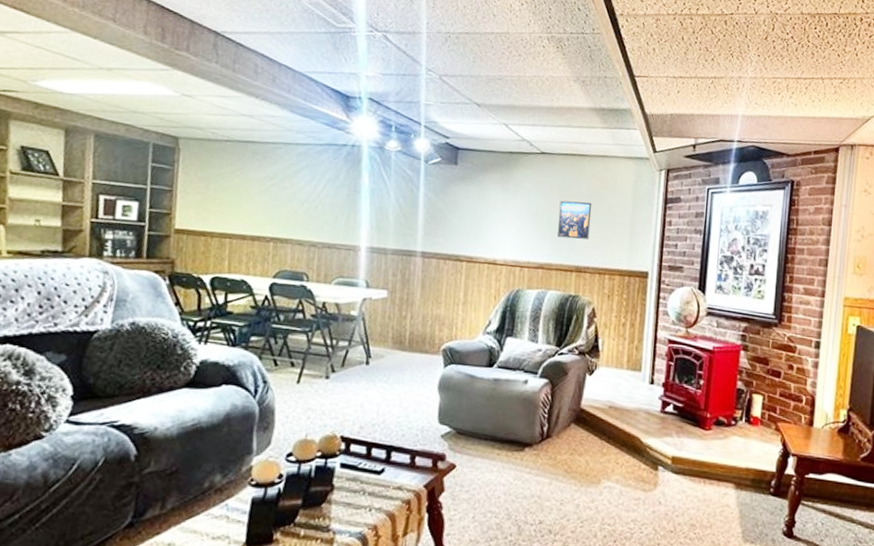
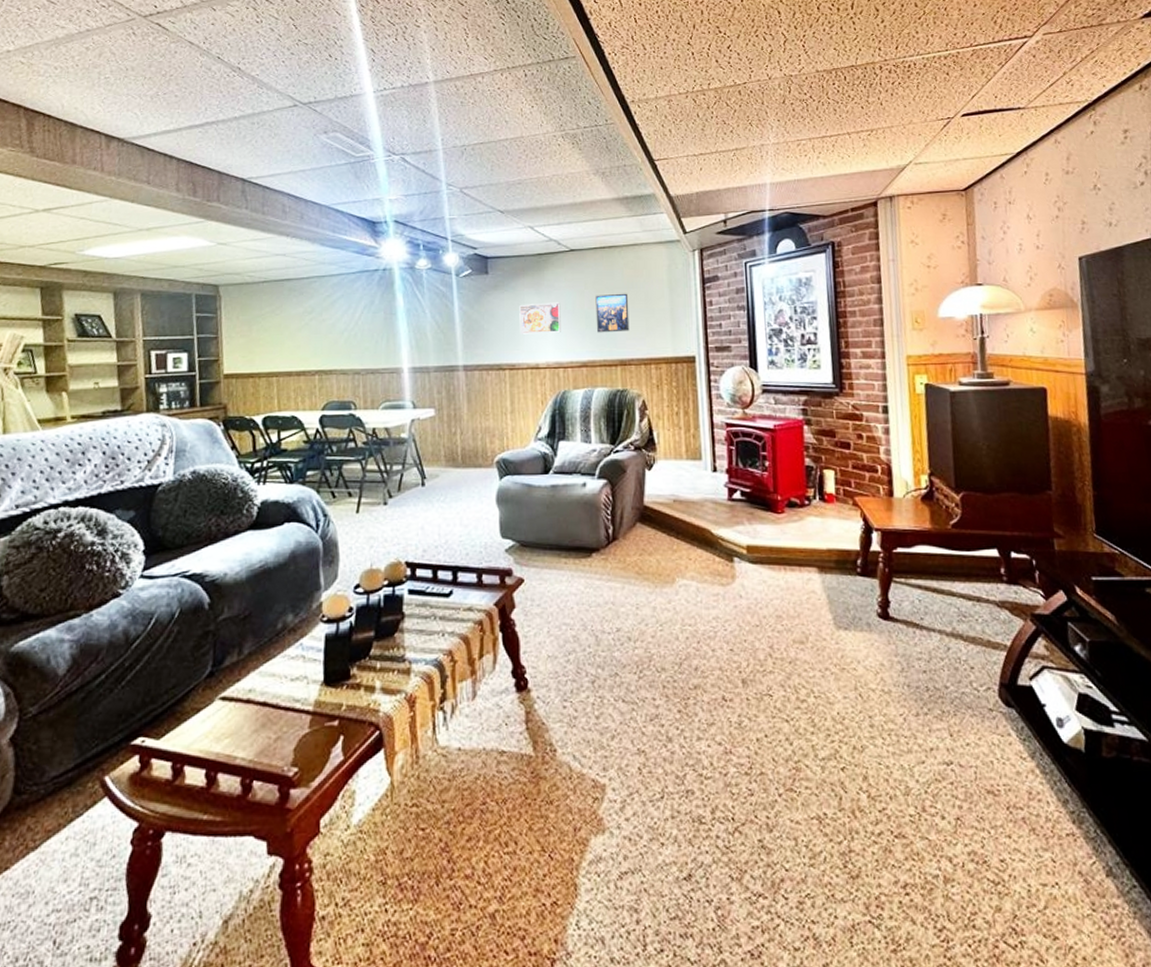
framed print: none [481,199,525,232] -> present [519,302,561,334]

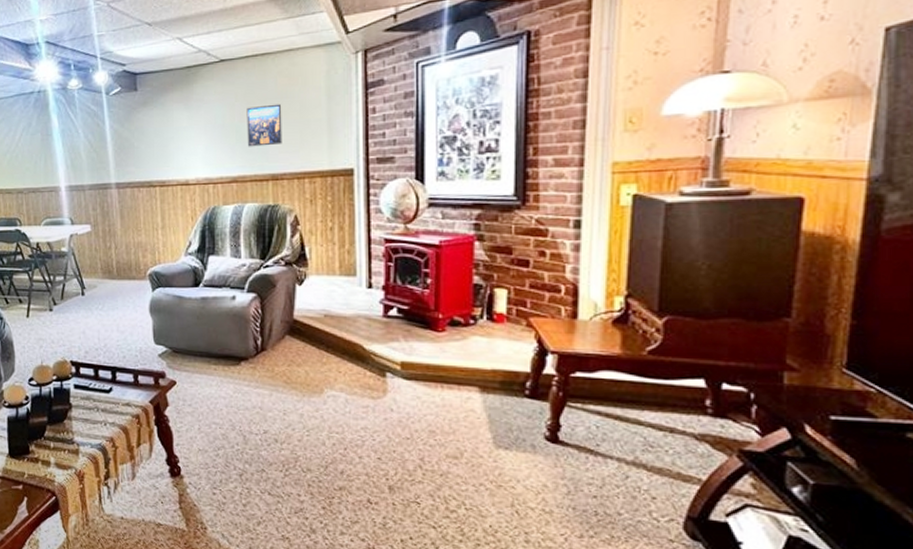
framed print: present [519,302,561,334] -> none [168,116,211,151]

